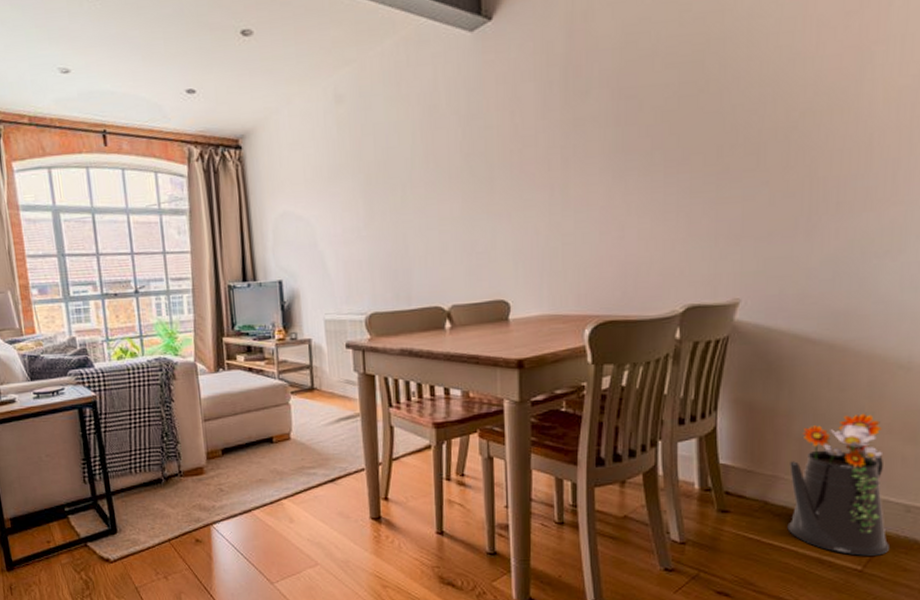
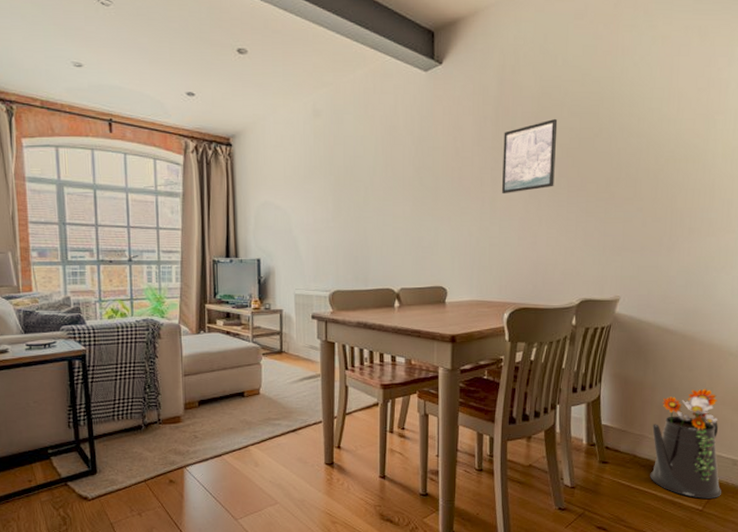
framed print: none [576,73,648,179] -> present [502,118,558,195]

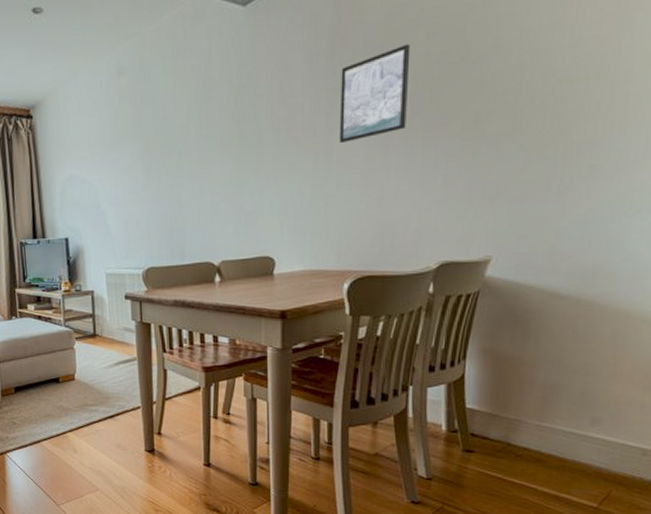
watering can: present [650,388,721,499] -> none [528,363,625,494]

